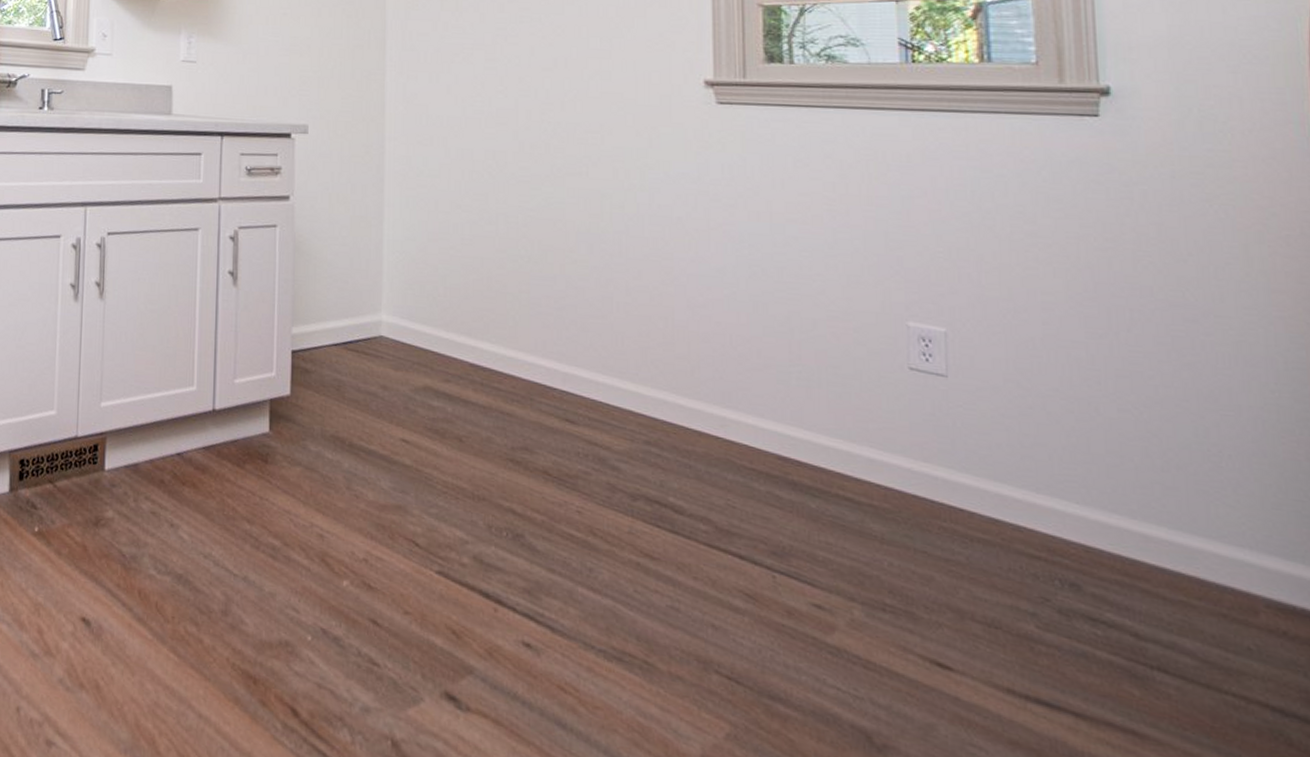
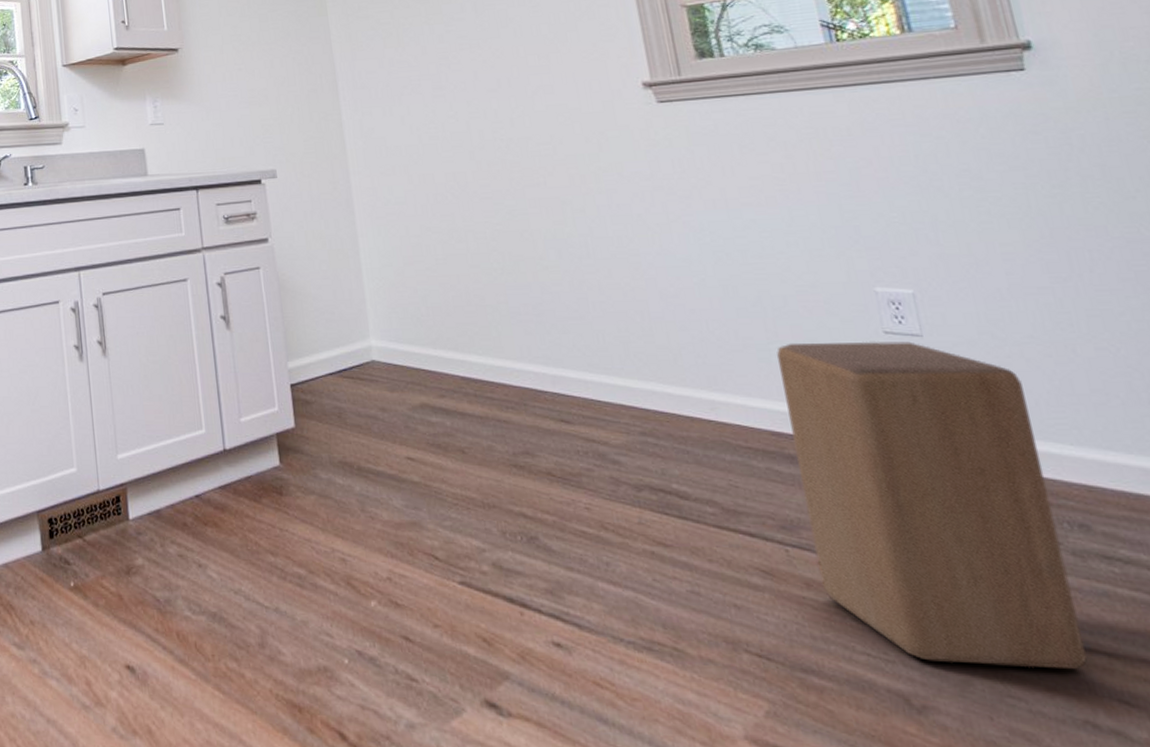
stool: none [797,368,1055,726] -> present [777,341,1087,670]

